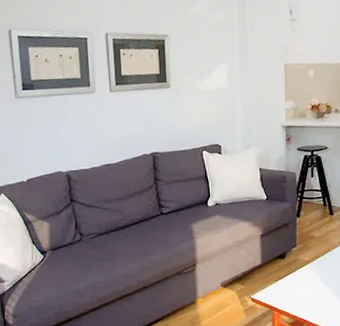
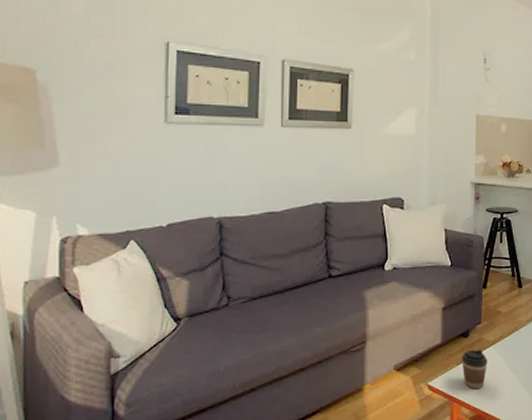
coffee cup: none [280,268,303,300] -> present [461,349,487,389]

